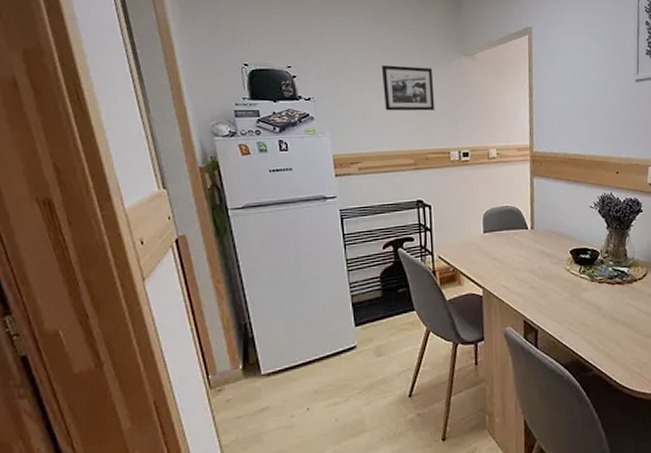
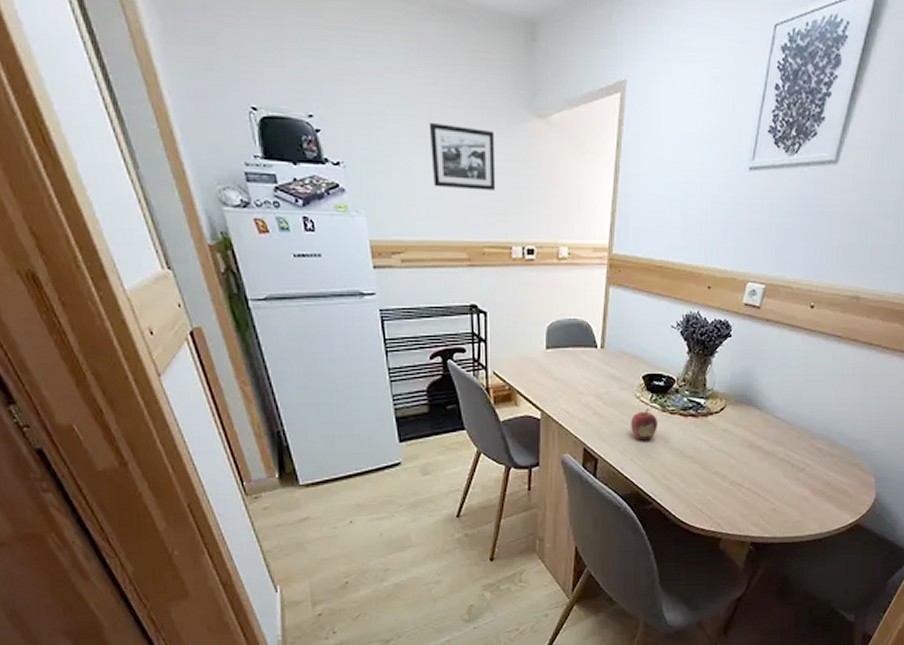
fruit: none [564,279,589,310] -> present [631,408,657,441]

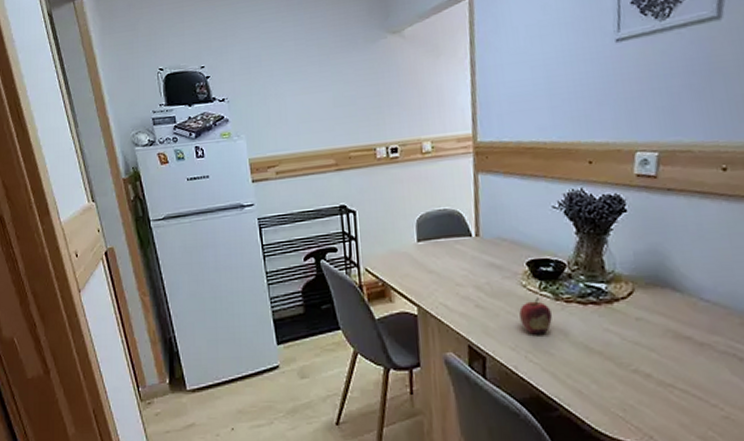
picture frame: present [428,123,496,191] -> none [296,52,358,107]

